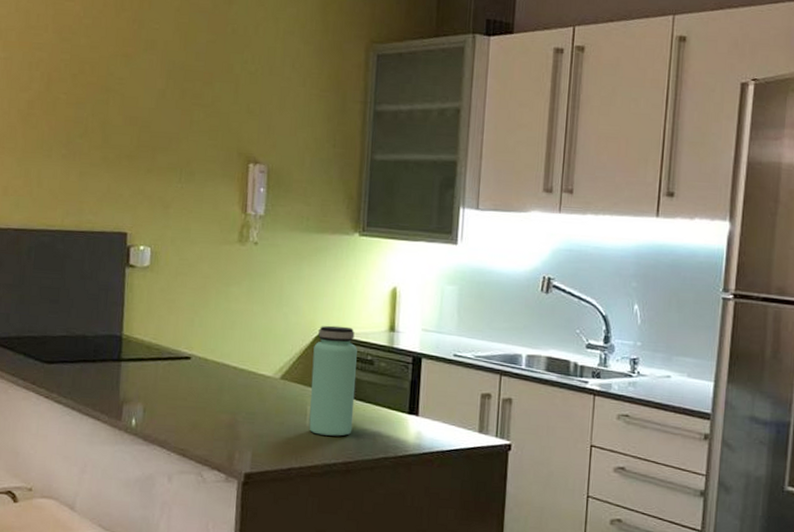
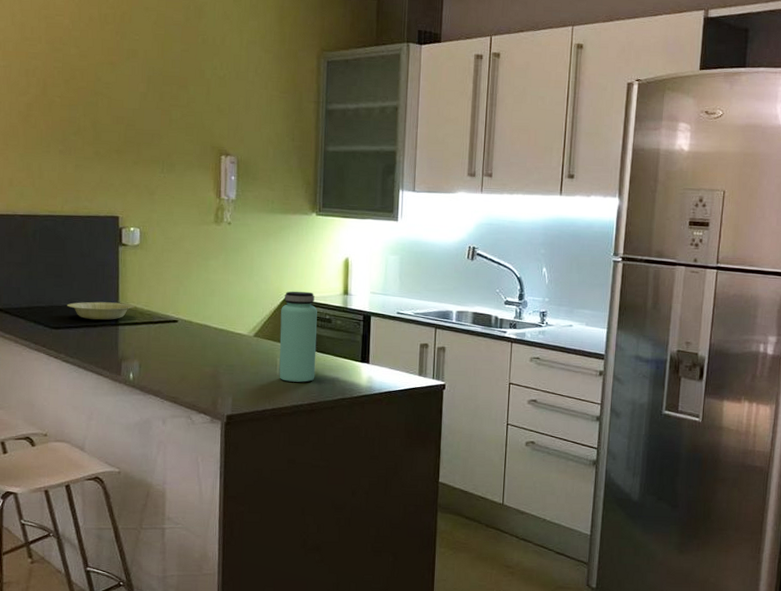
bowl: none [62,332,142,355] -> present [67,301,136,321]

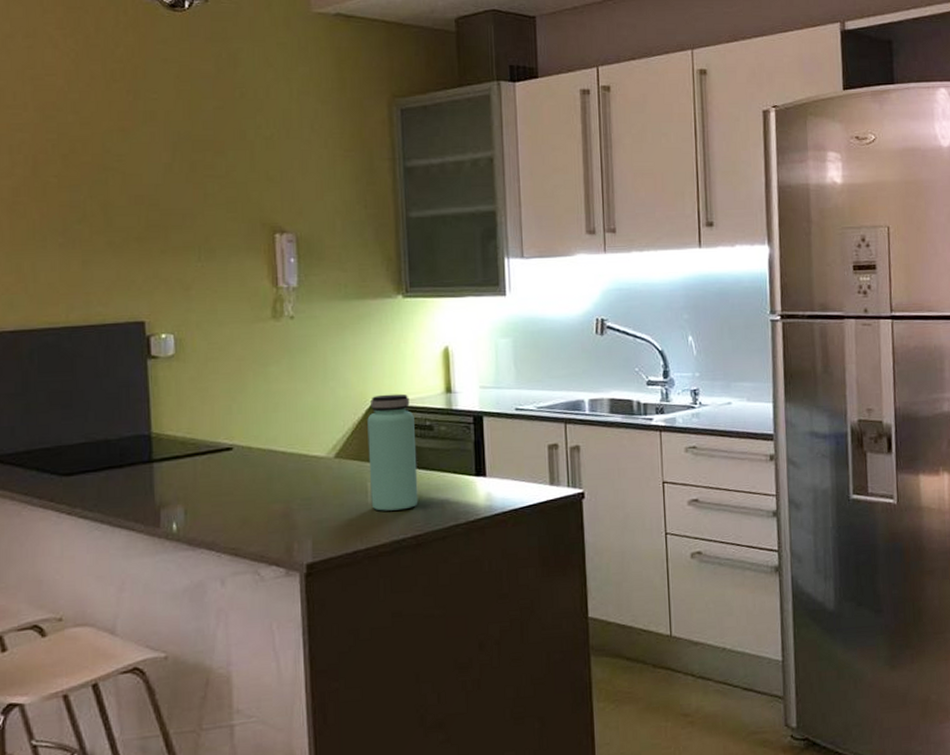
bowl: present [67,301,136,321] -> none [80,432,174,459]

